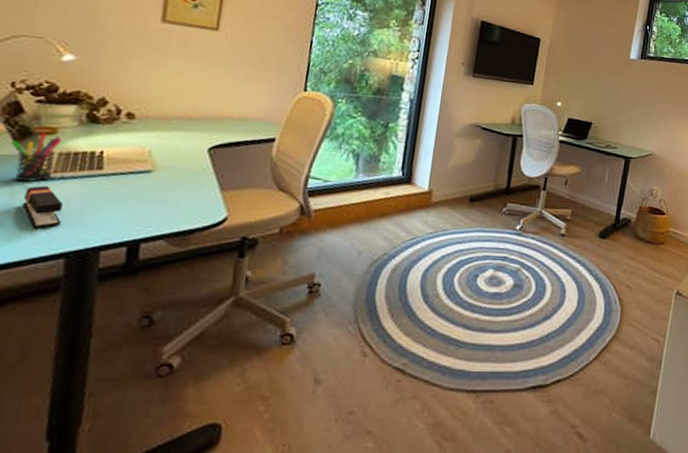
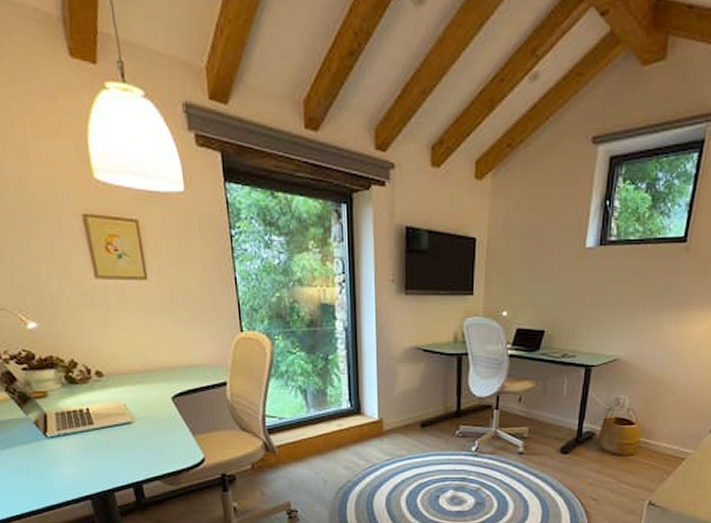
pen holder: present [11,133,63,182] -> none [17,397,57,439]
stapler: present [22,185,63,229] -> none [43,442,78,478]

